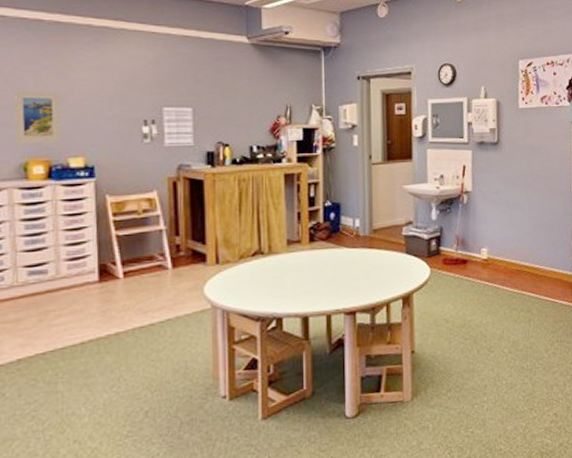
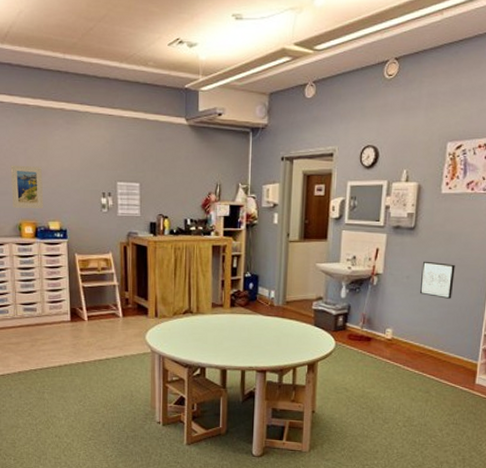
wall art: none [509,175,541,212] -> present [419,261,455,299]

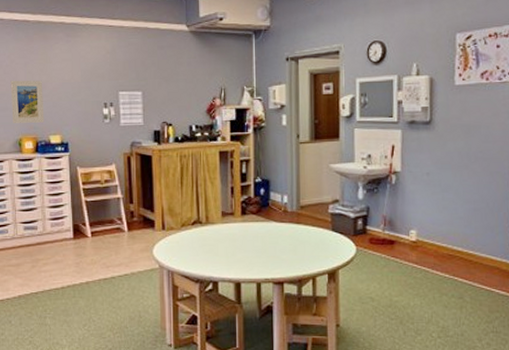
wall art: present [419,261,455,299] -> none [442,156,478,195]

